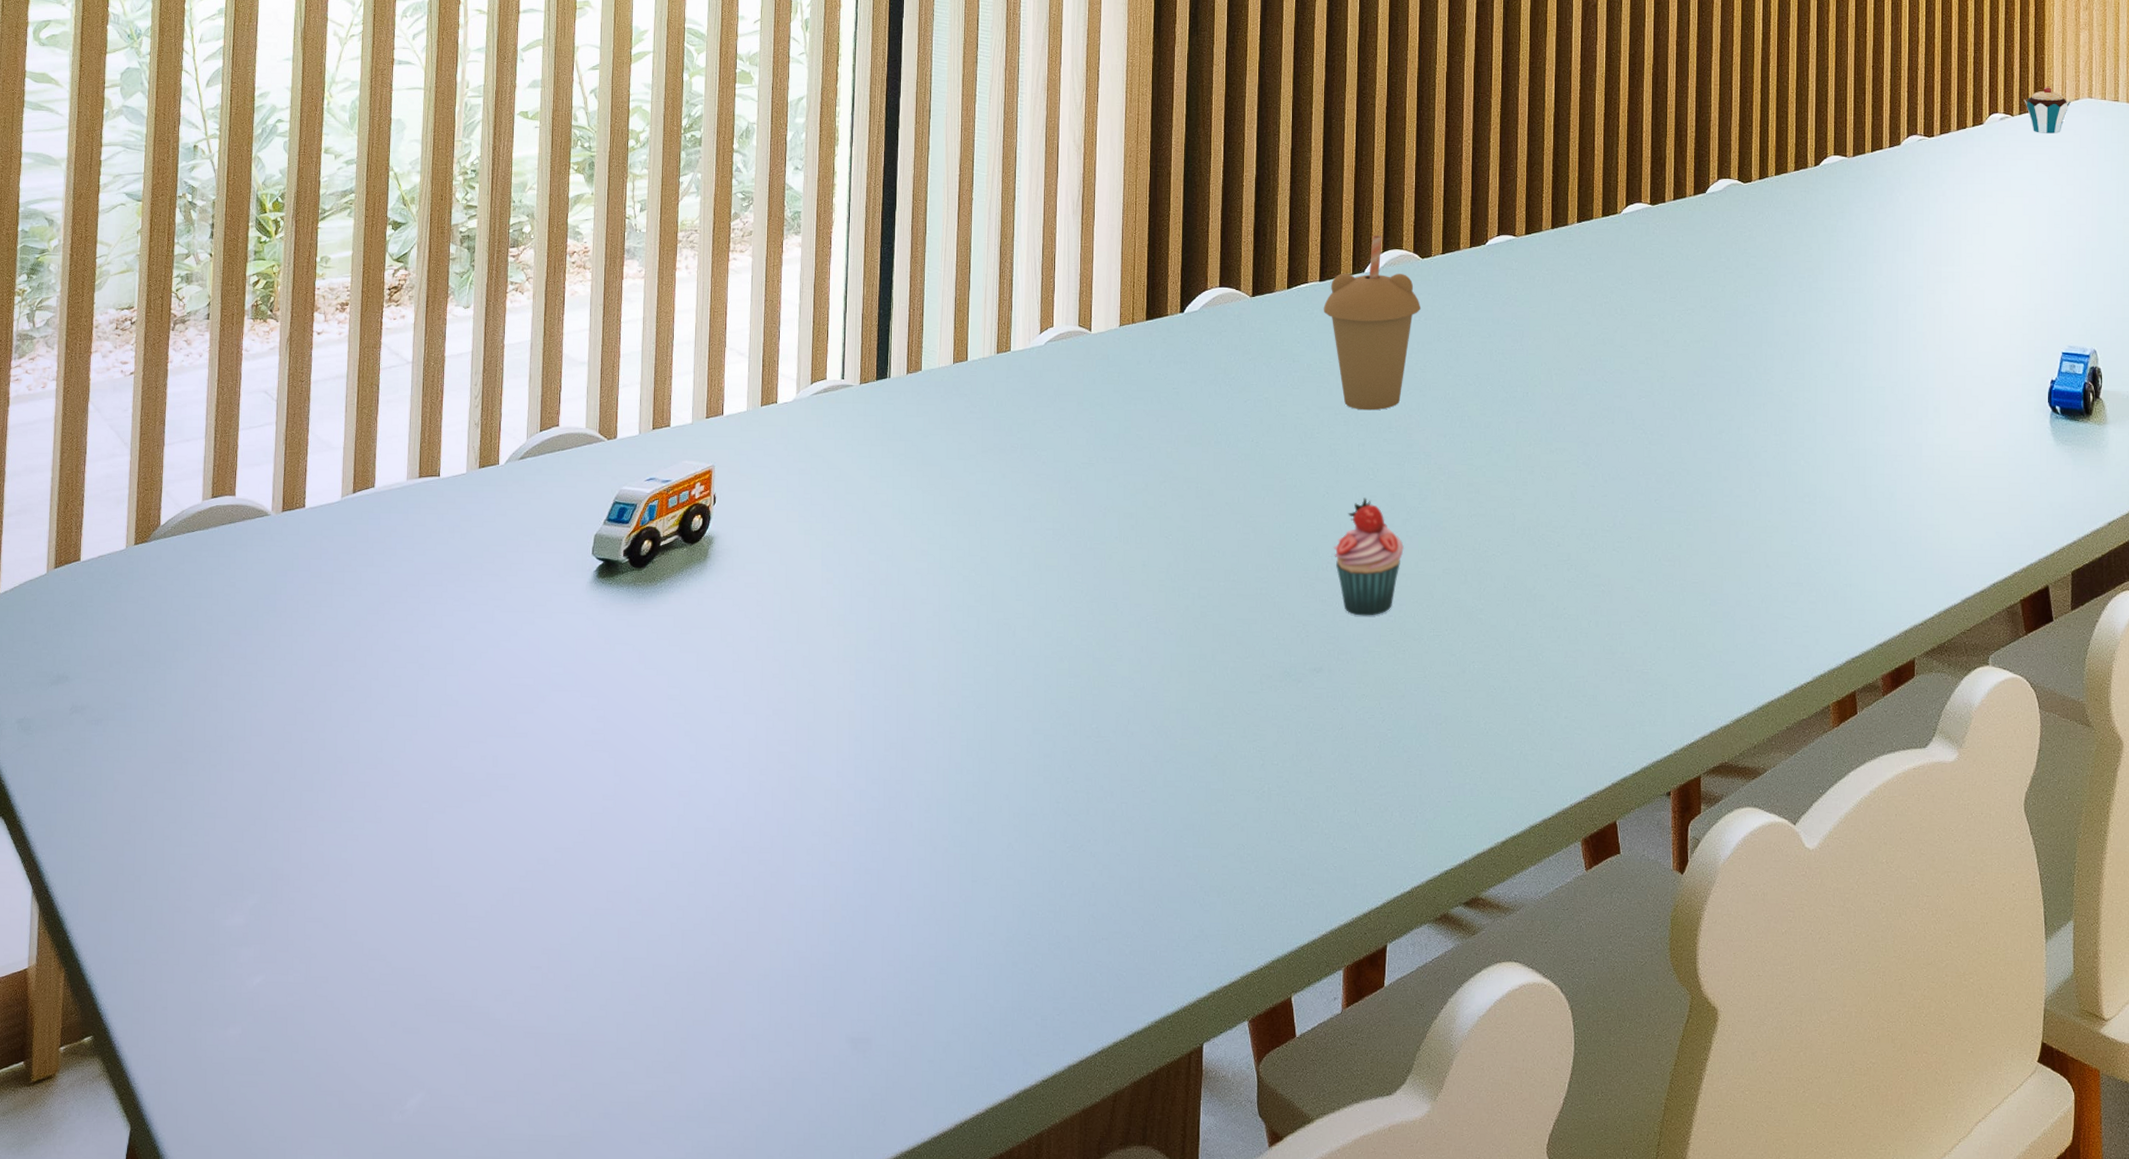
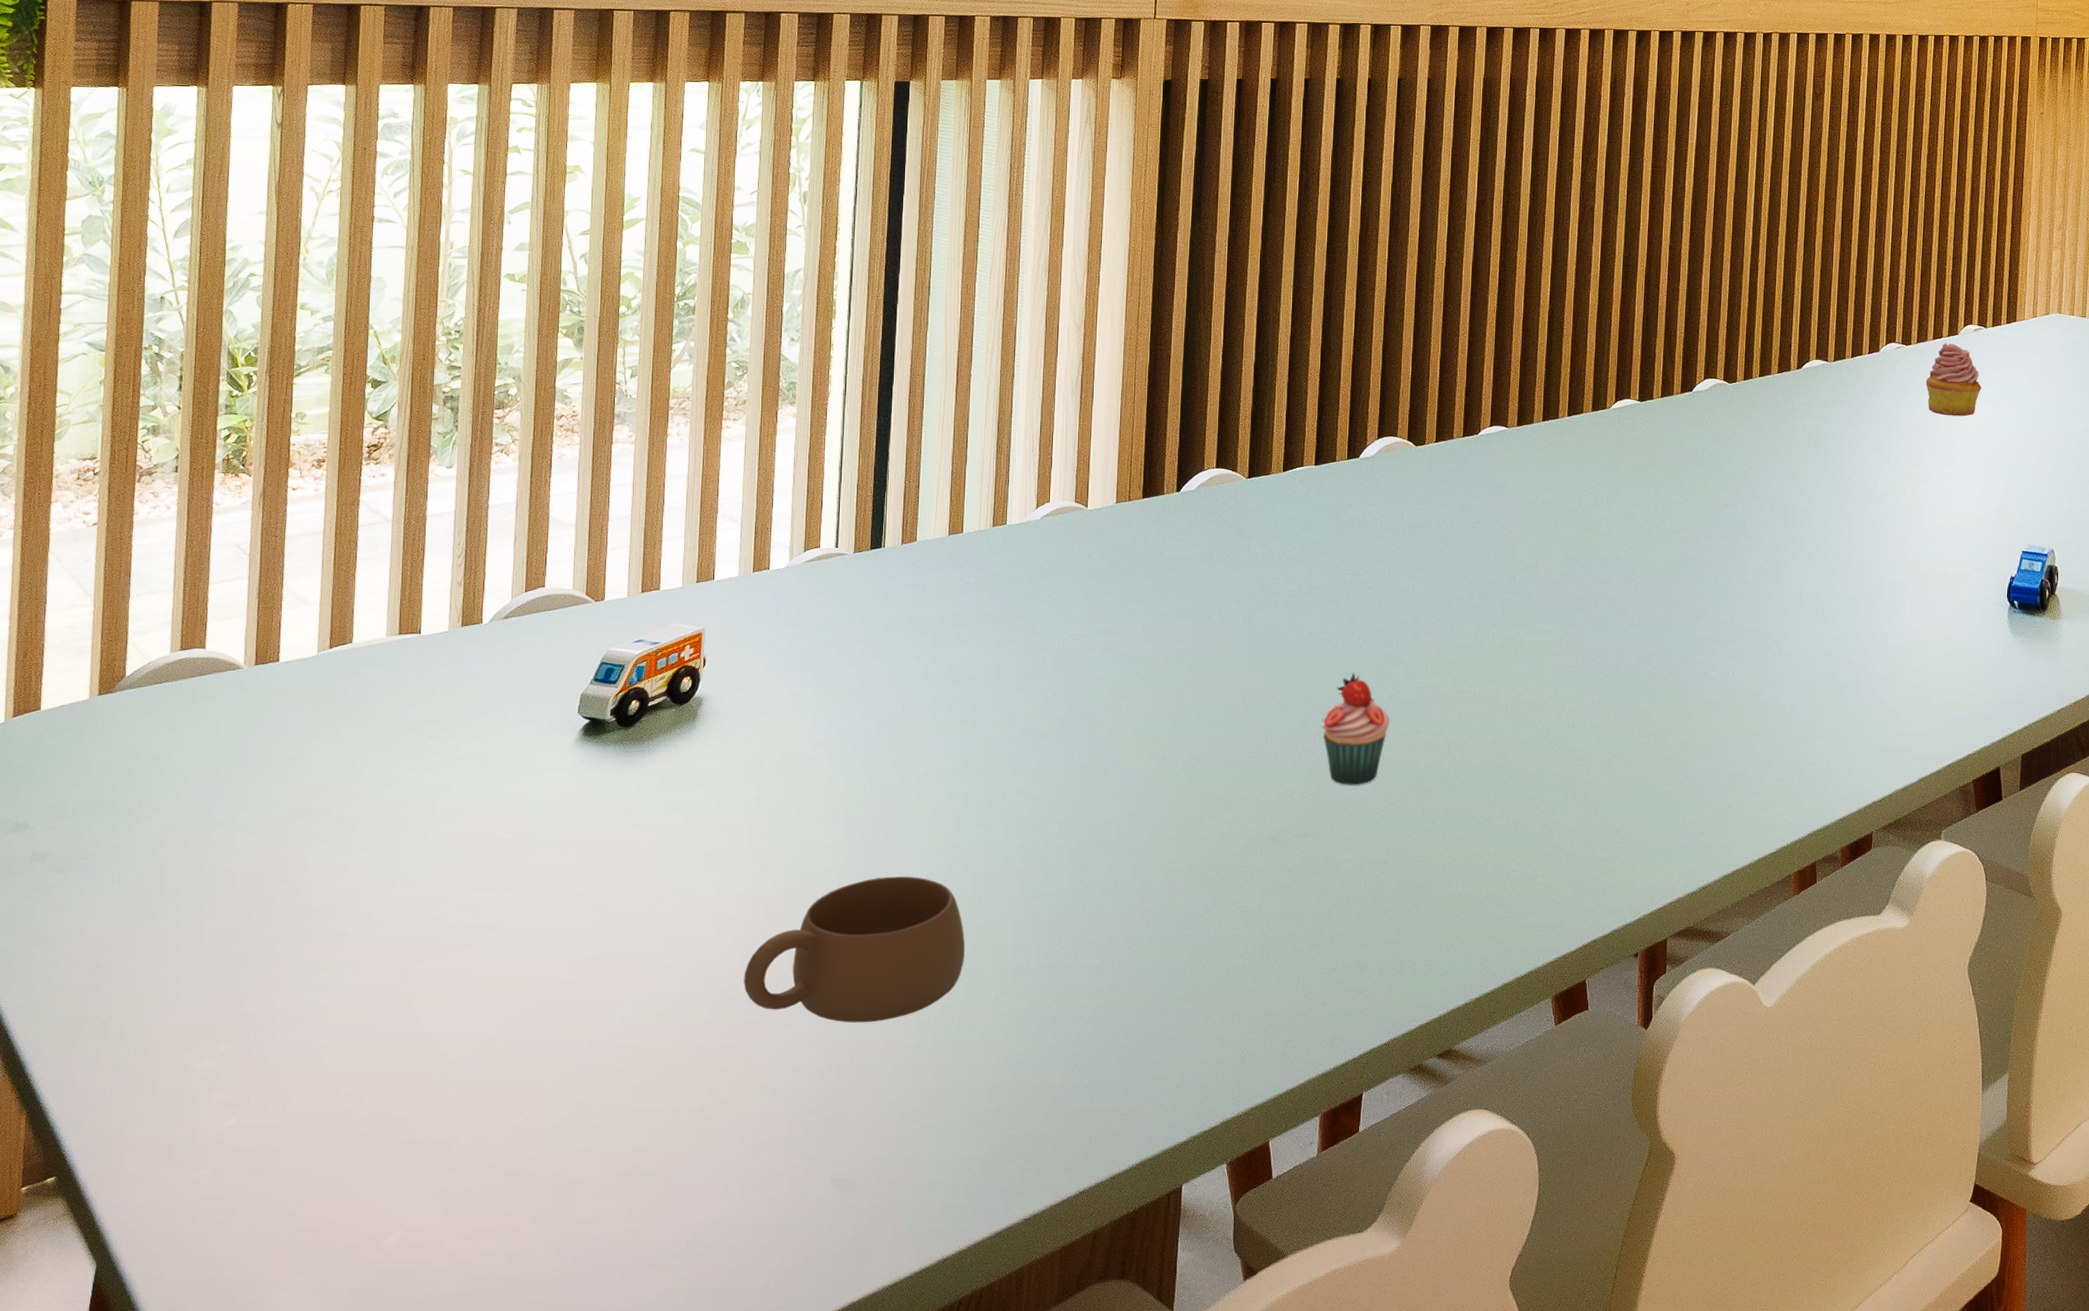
cup: none [757,718,978,873] -> present [744,876,966,1023]
sippy cup: present [1323,235,1421,411] -> none [1317,422,1414,590]
cupcake: none [1951,133,2011,211] -> present [1926,343,1982,417]
cupcake: present [2024,85,2071,135] -> none [1997,299,2041,346]

